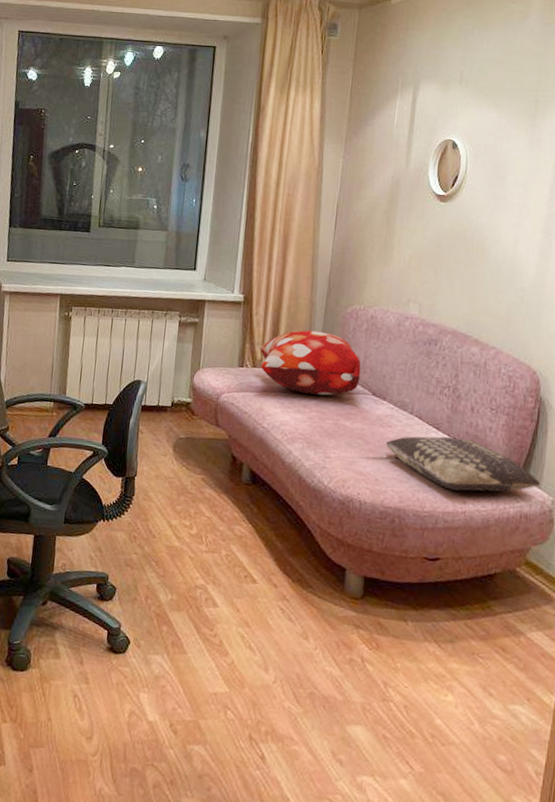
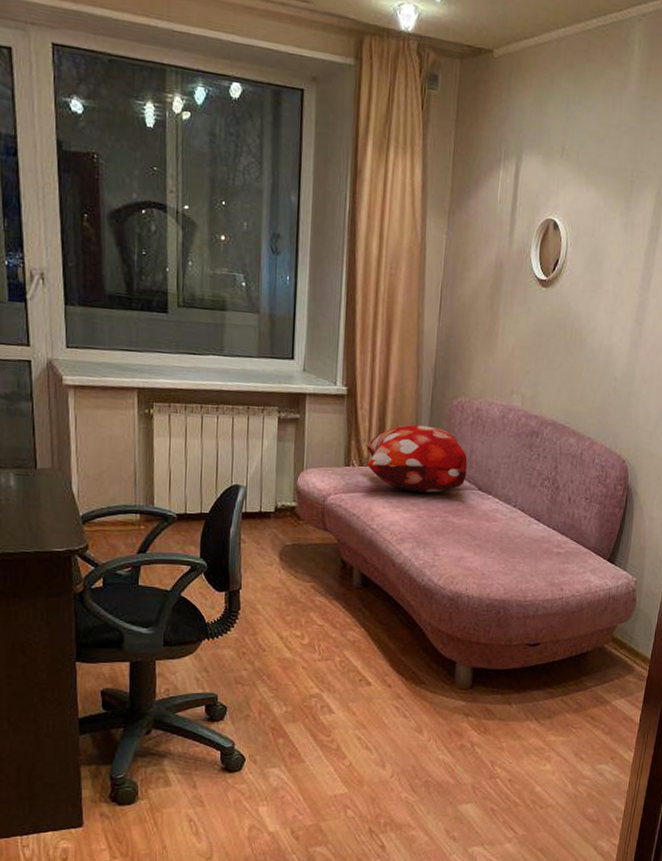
cushion: present [385,436,540,493] -> none [491,527,626,579]

